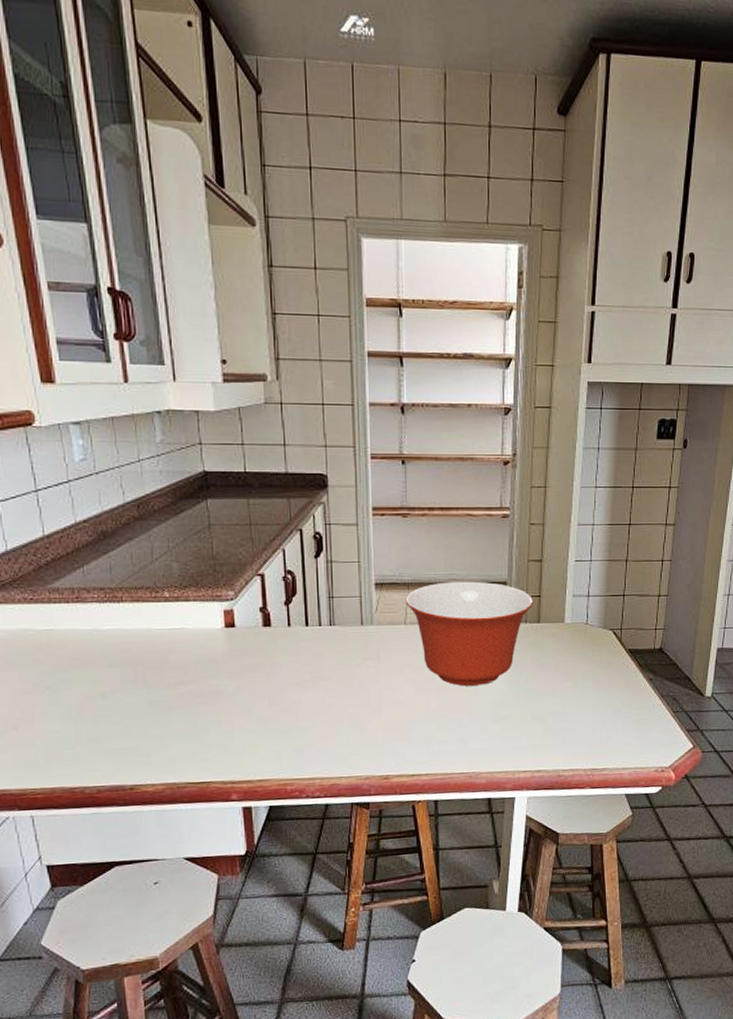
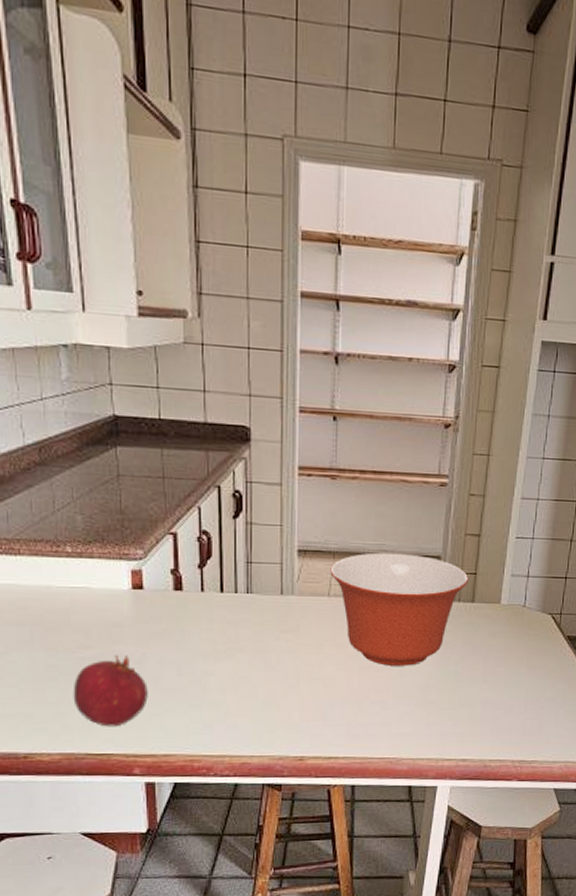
fruit: none [173,689,243,757] -> present [73,655,148,727]

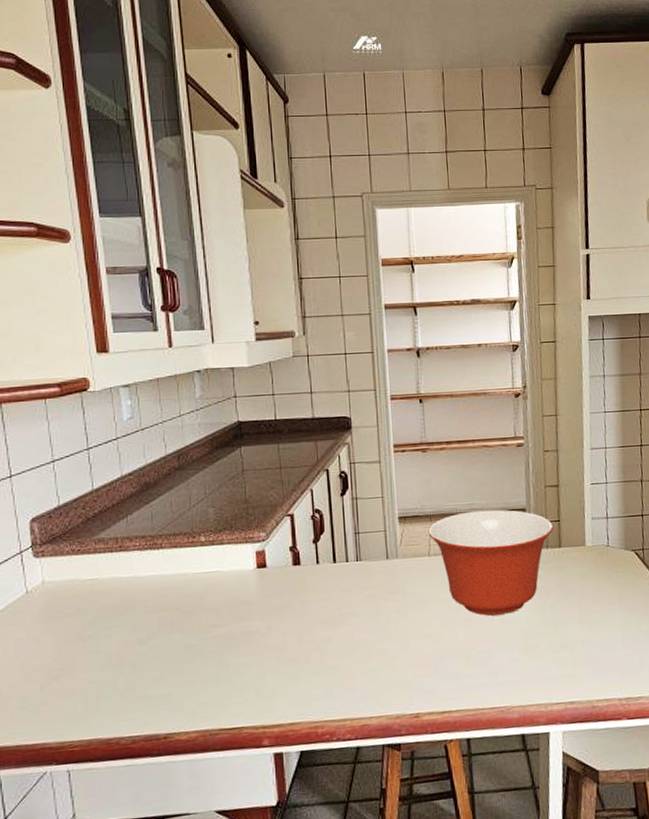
fruit: present [73,655,148,727] -> none [207,630,274,701]

